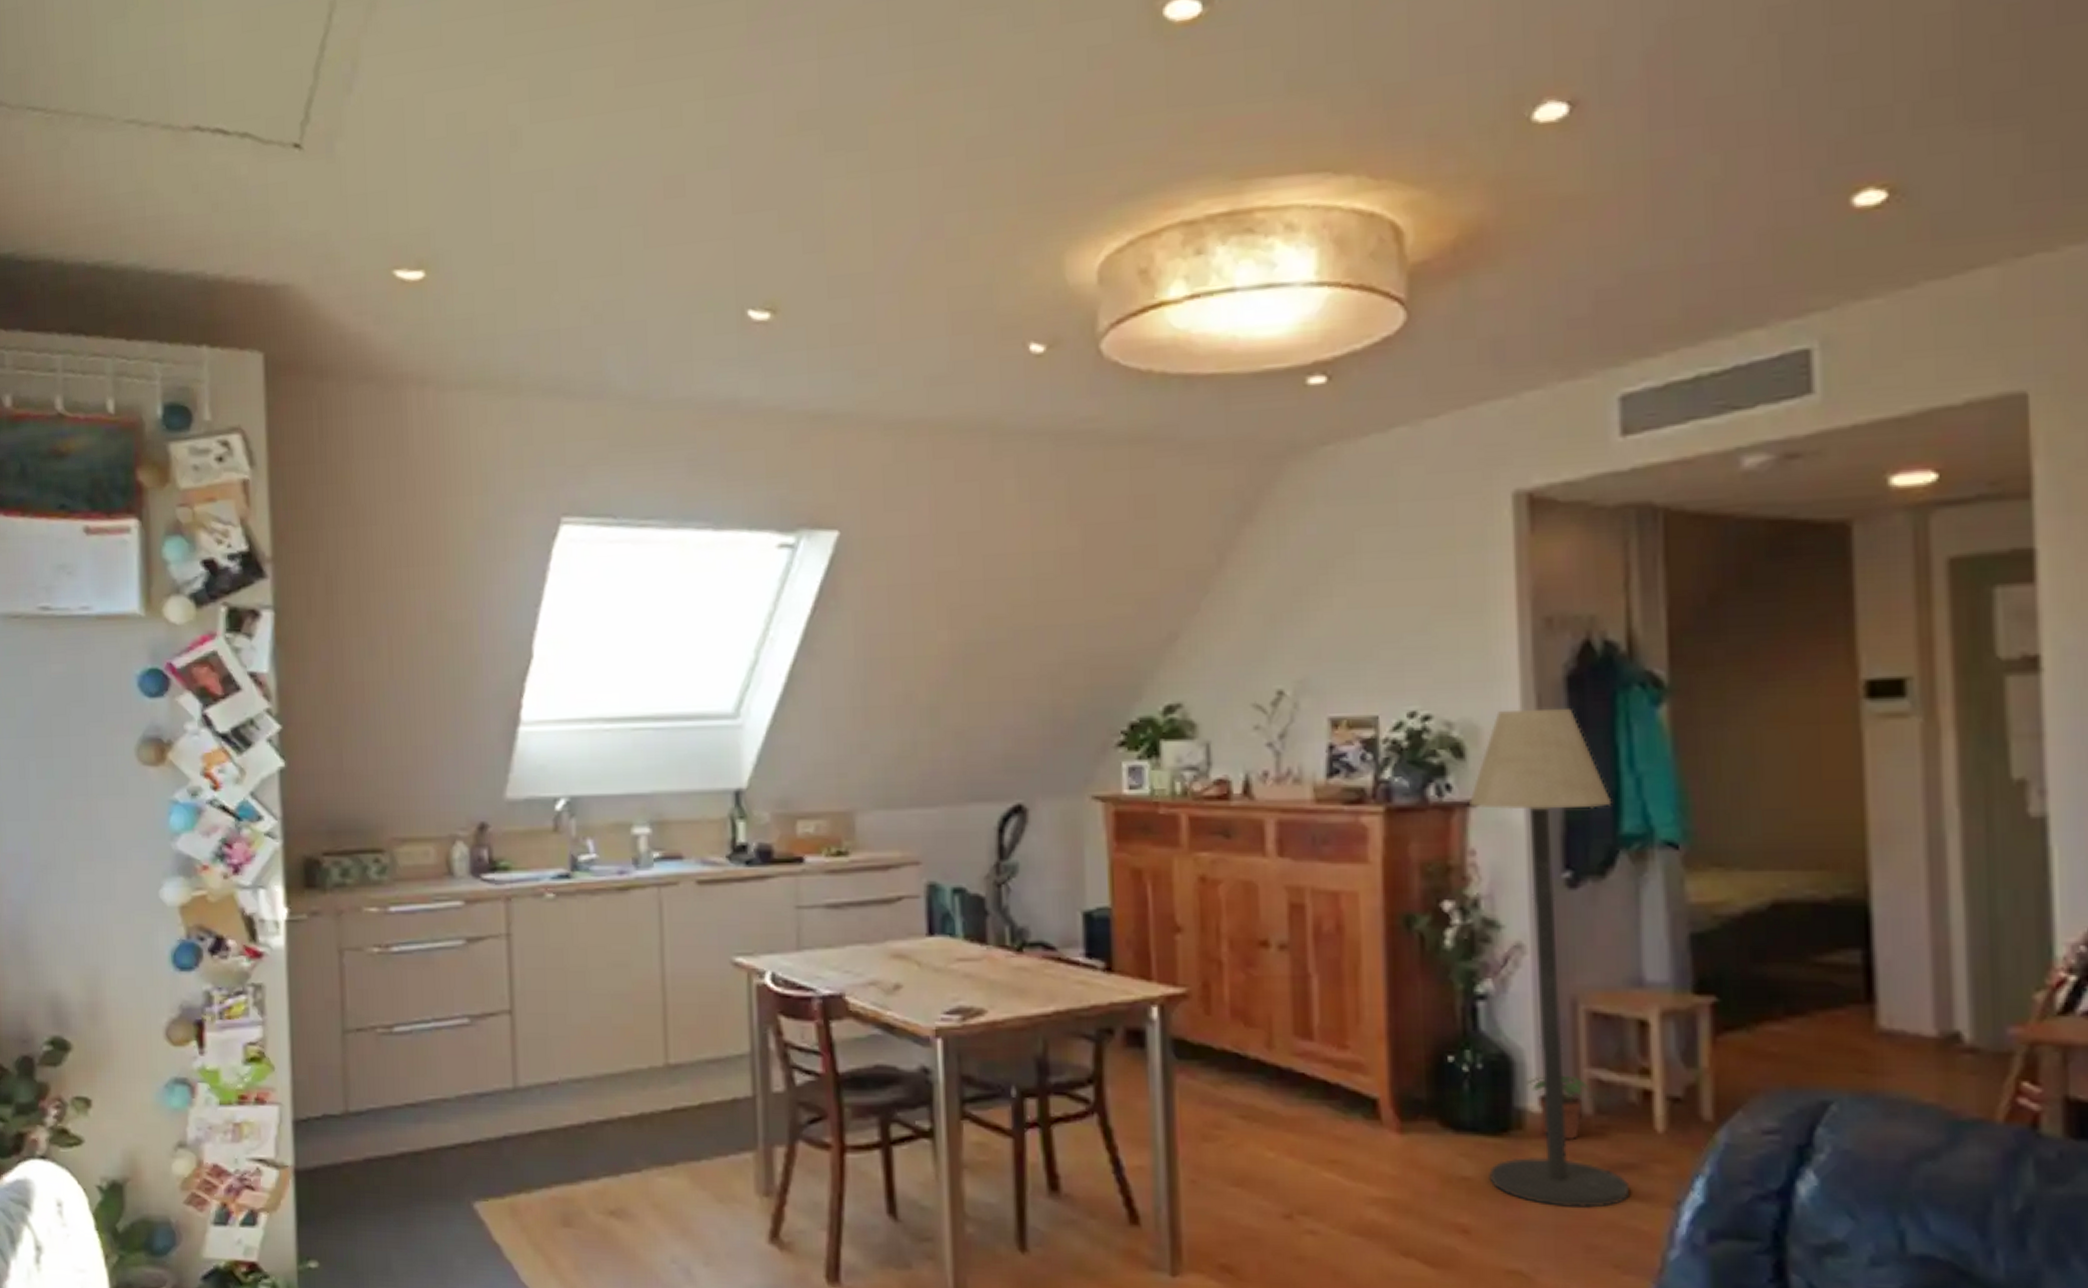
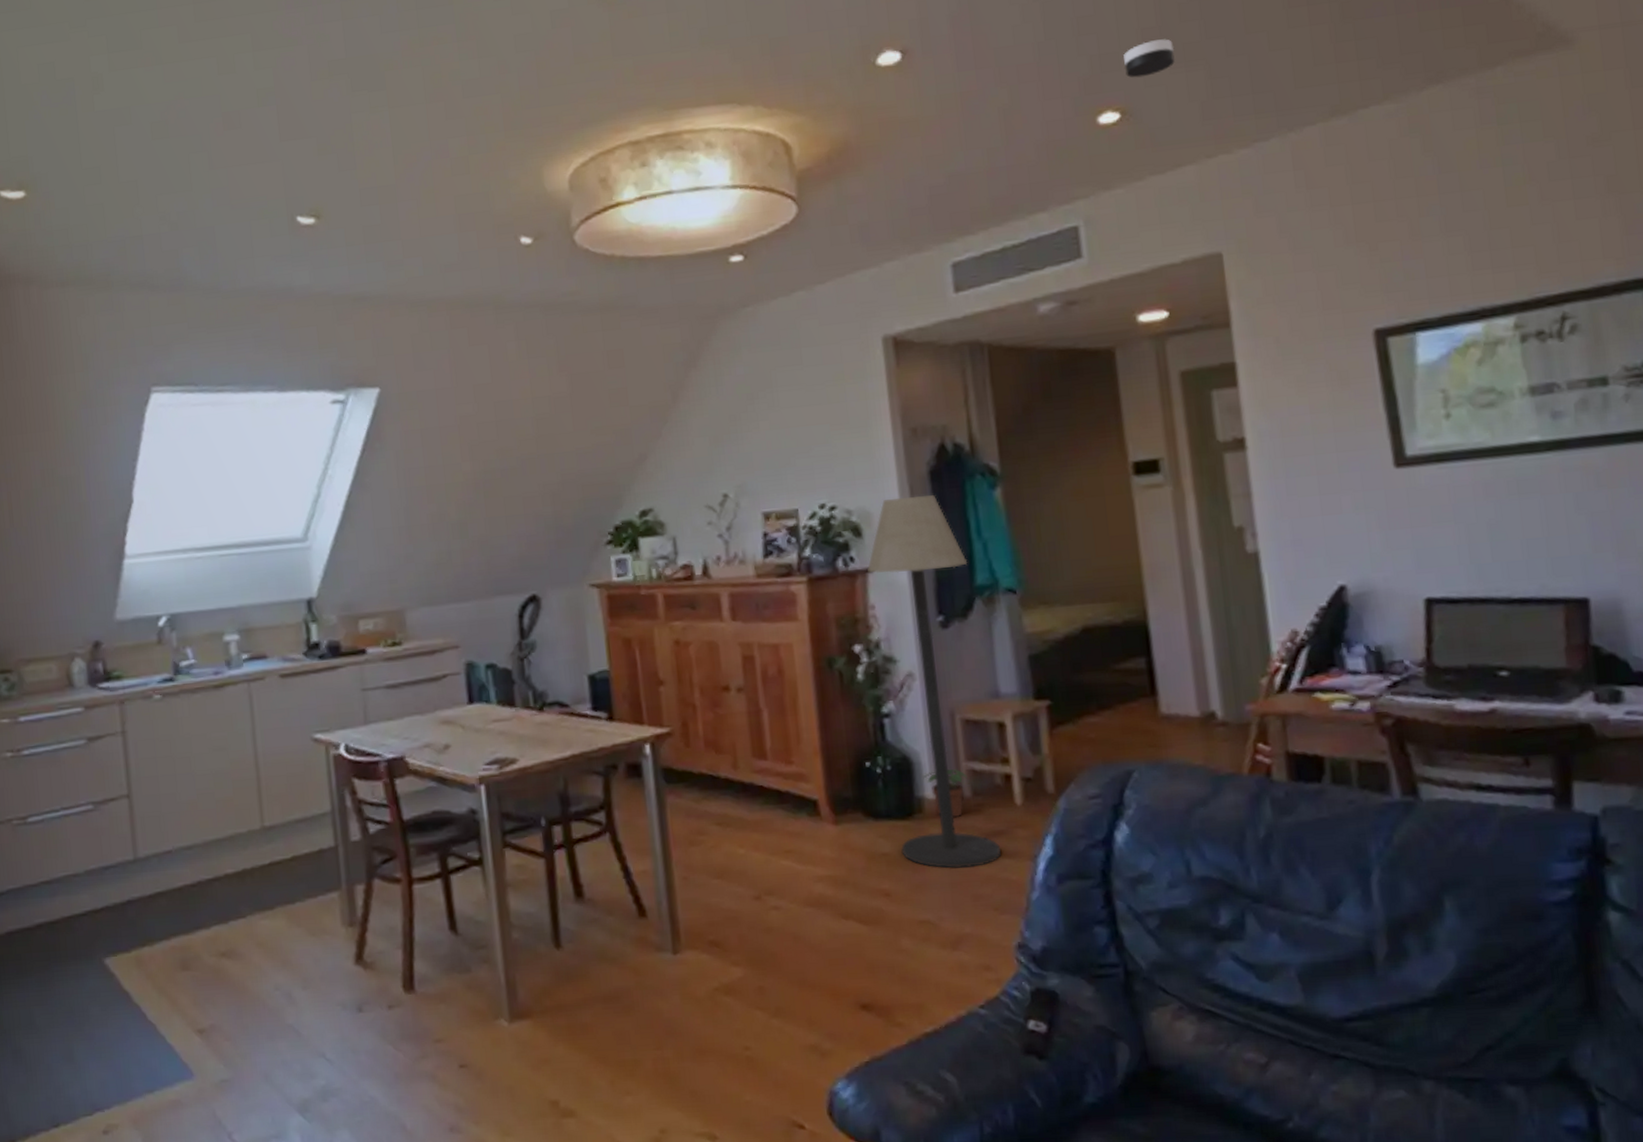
smoke detector: none [1898,86,1979,142] -> present [1124,39,1175,78]

